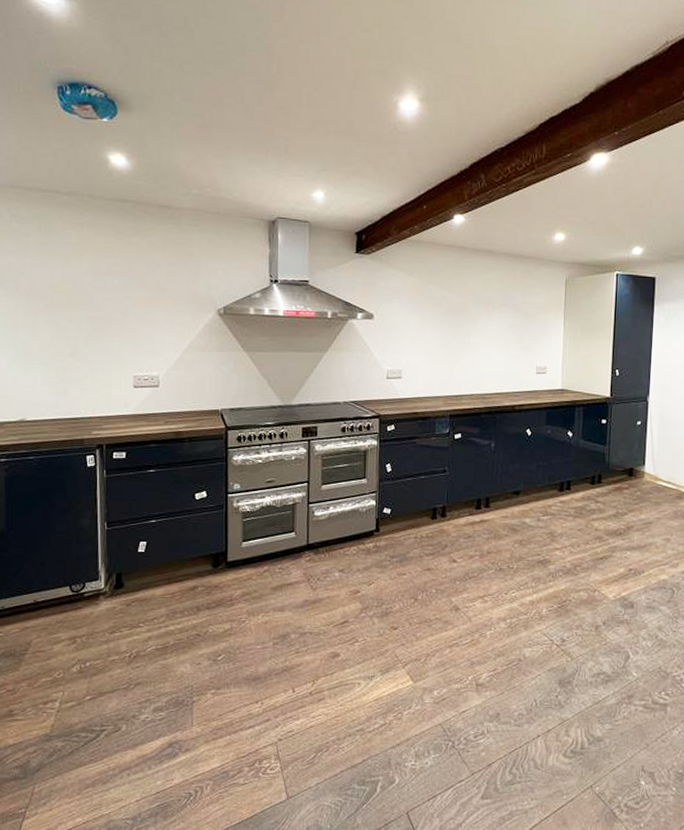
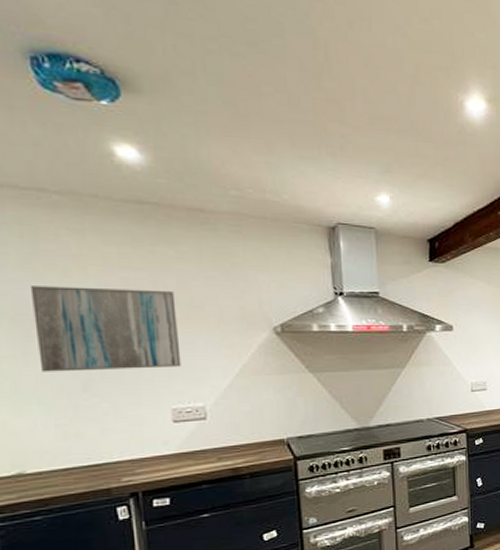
wall art: none [42,269,144,341] -> present [29,286,181,372]

